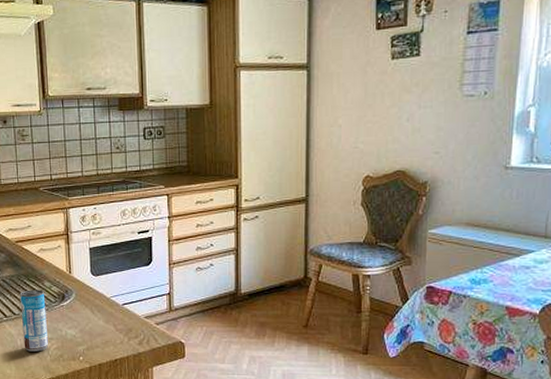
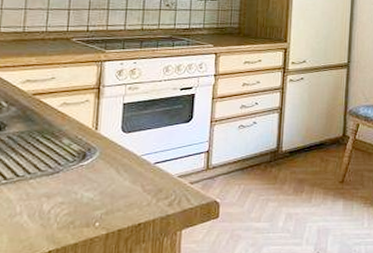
beverage can: present [20,290,48,352] -> none [24,148,61,219]

